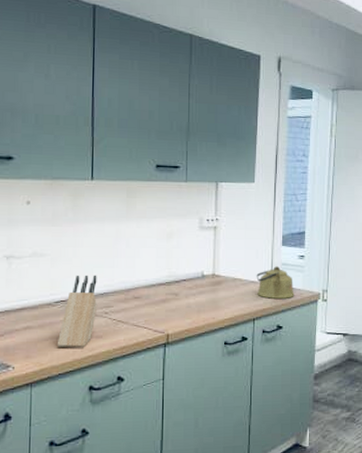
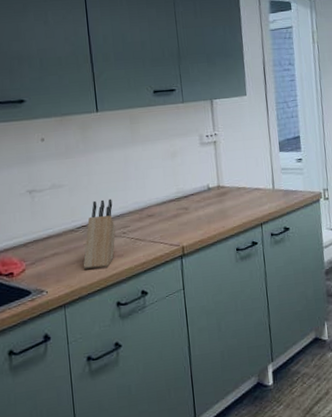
kettle: present [256,266,295,299] -> none [258,171,297,203]

